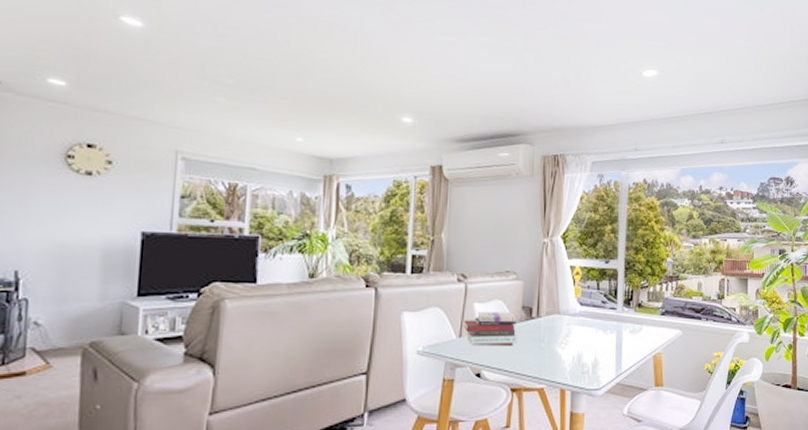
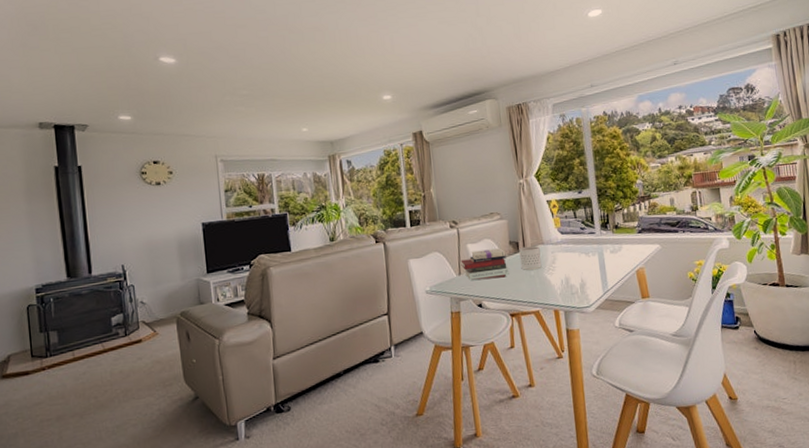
mug: none [531,314,555,342] -> present [519,245,542,271]

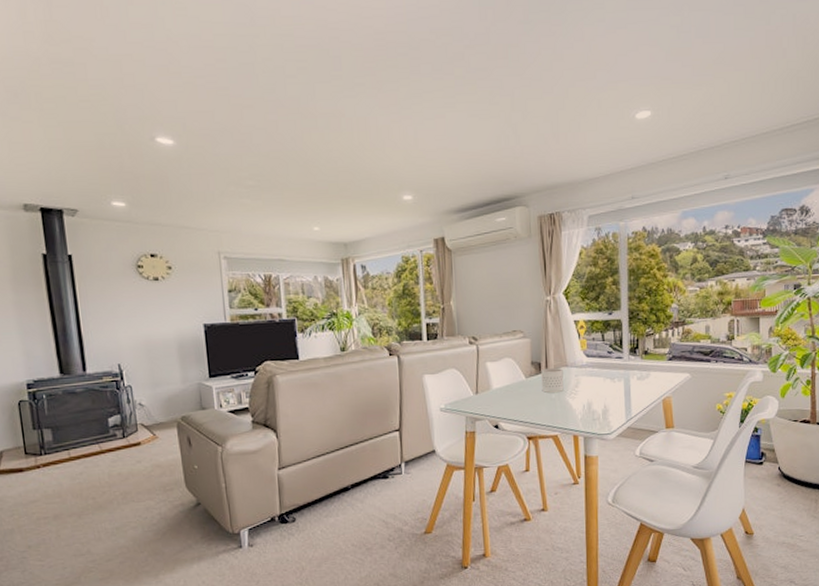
books: present [460,248,509,281] -> none [478,368,529,401]

